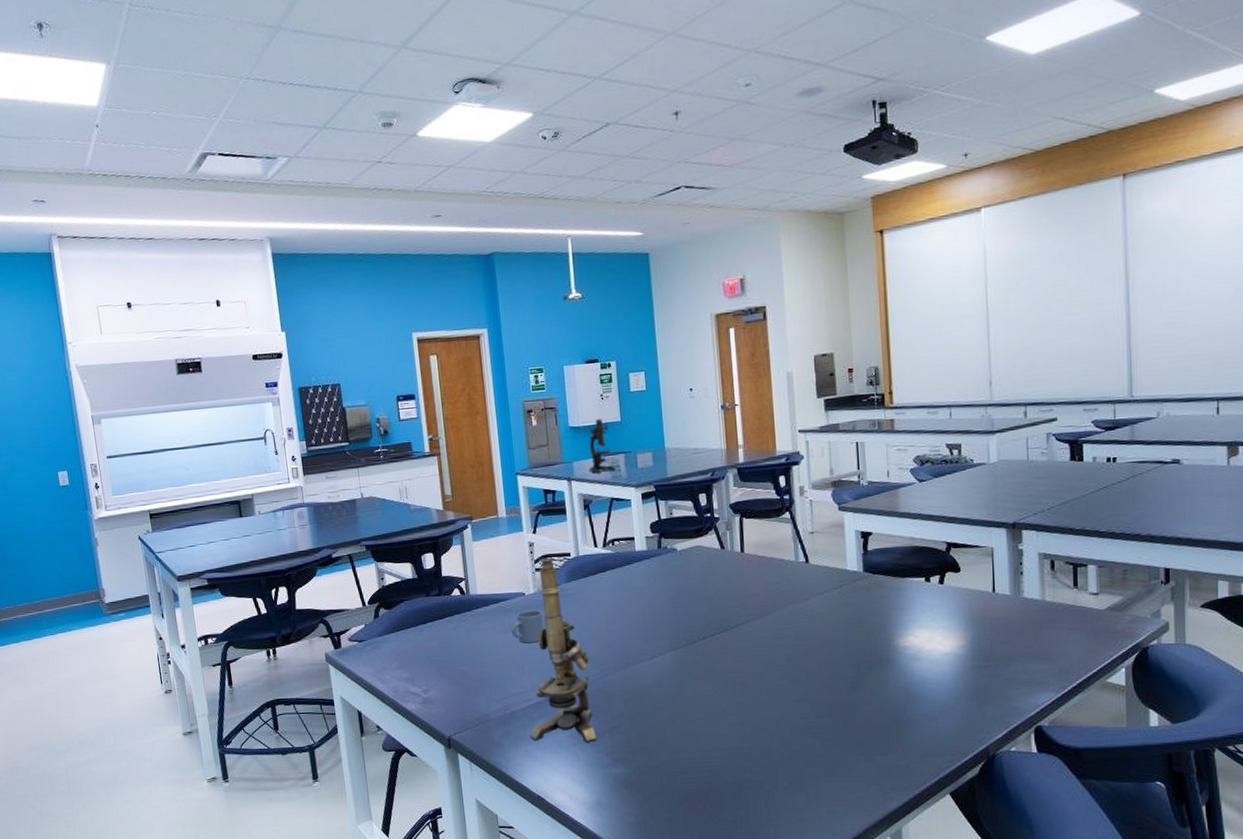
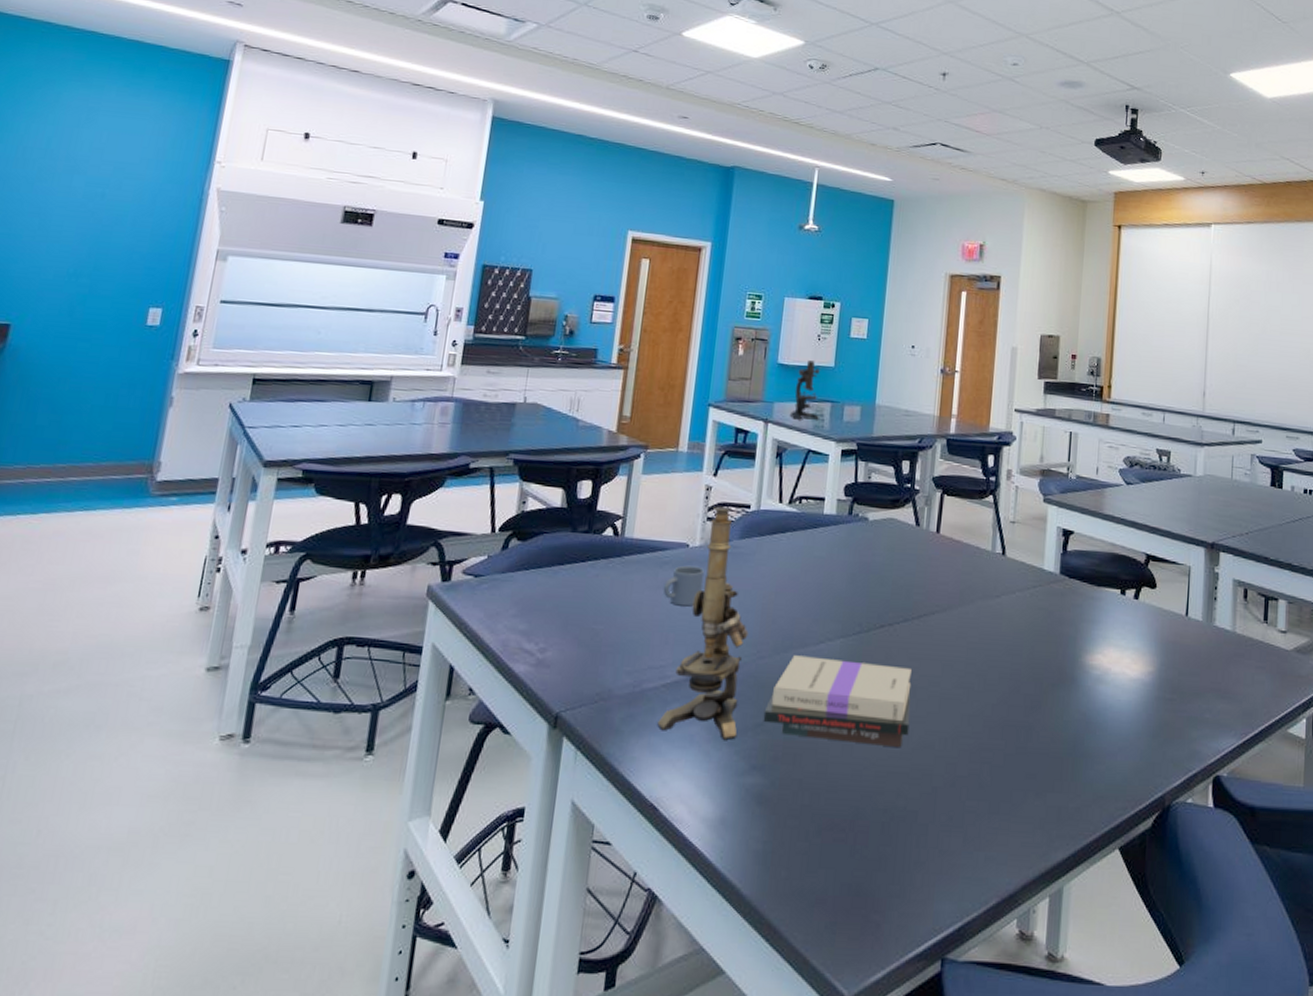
books: none [615,668,744,734] -> present [763,655,913,748]

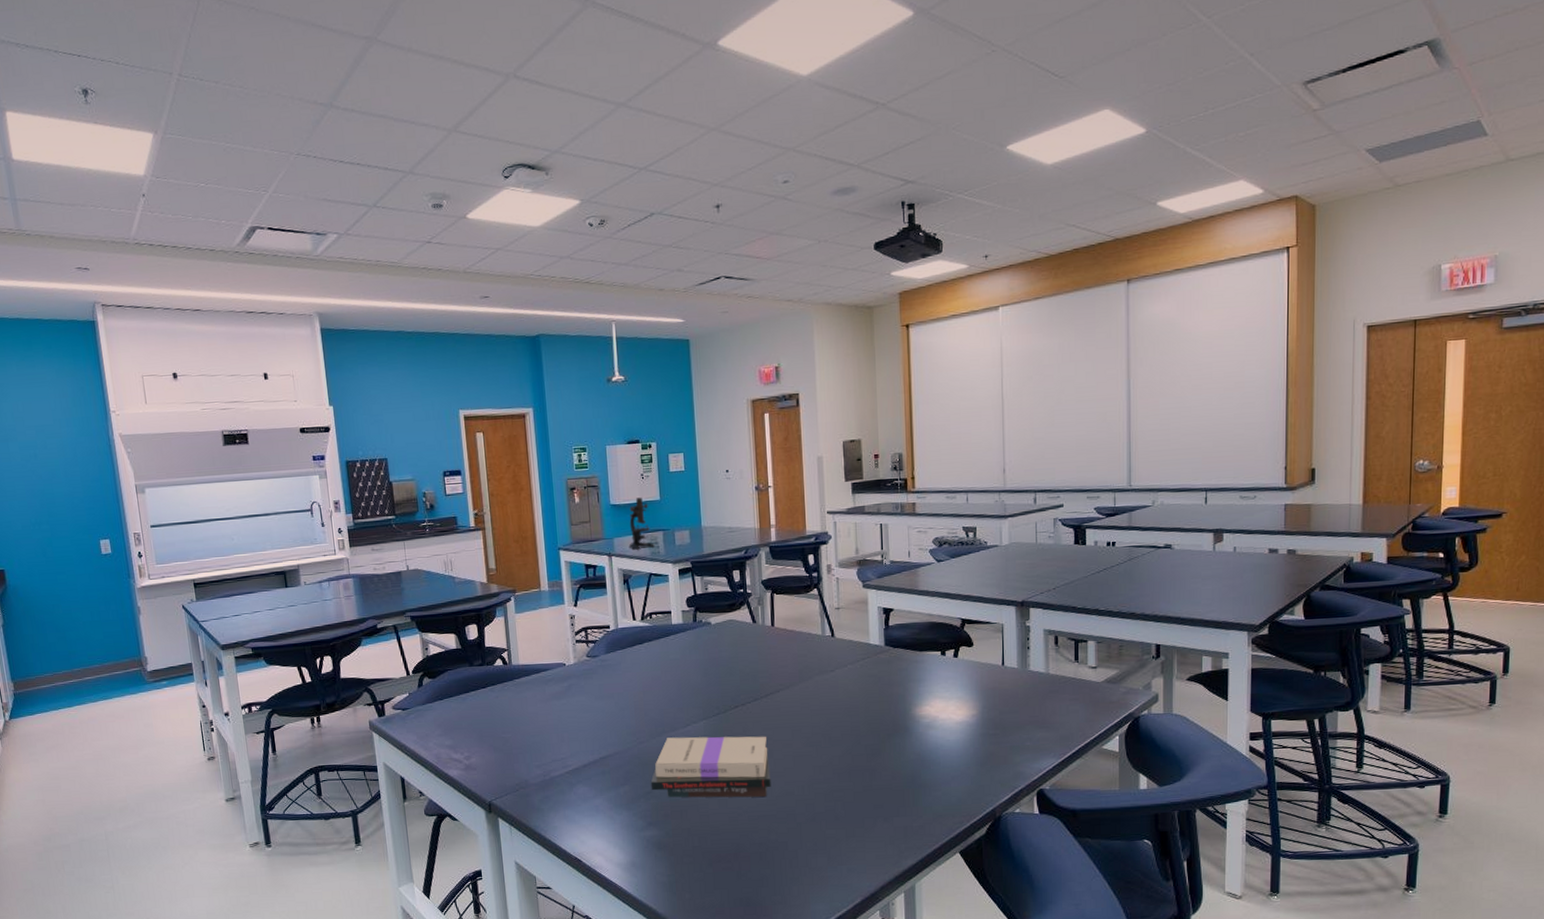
microscope: present [657,506,749,740] -> none [568,629,633,806]
mug: present [663,565,705,607] -> none [551,679,584,712]

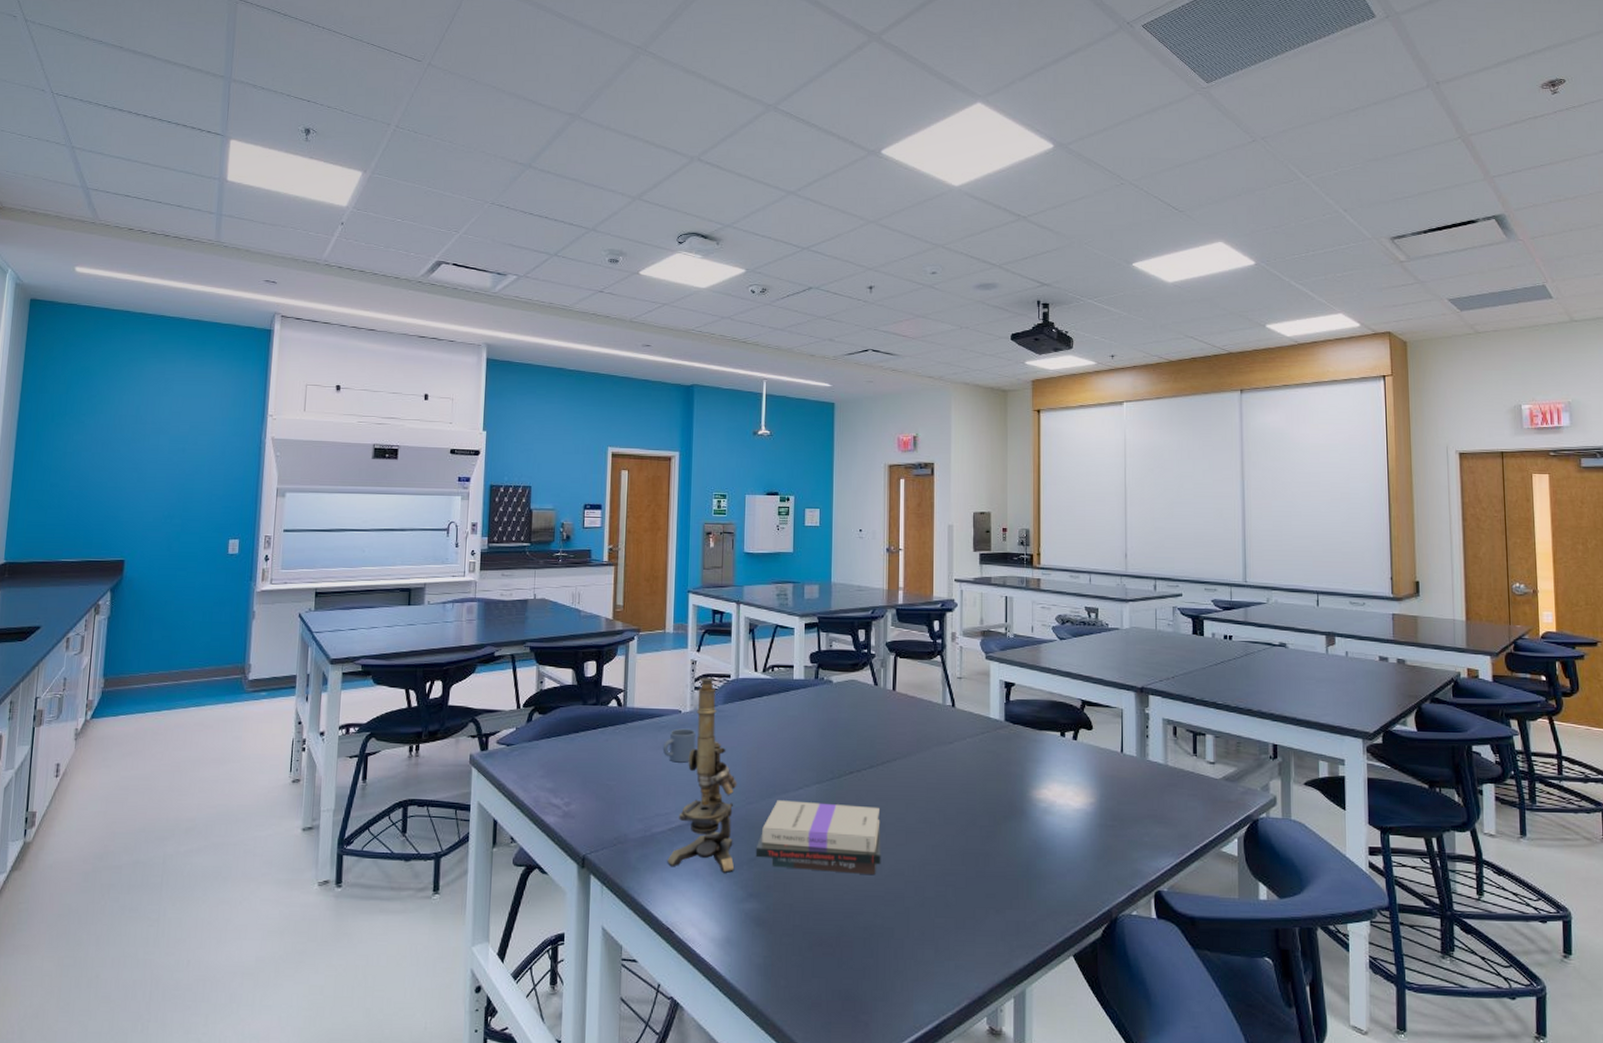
mug: none [551,679,584,712] -> present [662,728,697,763]
microscope: none [568,629,633,806] -> present [667,677,737,873]
microscope: present [628,497,655,550] -> none [758,548,783,600]

